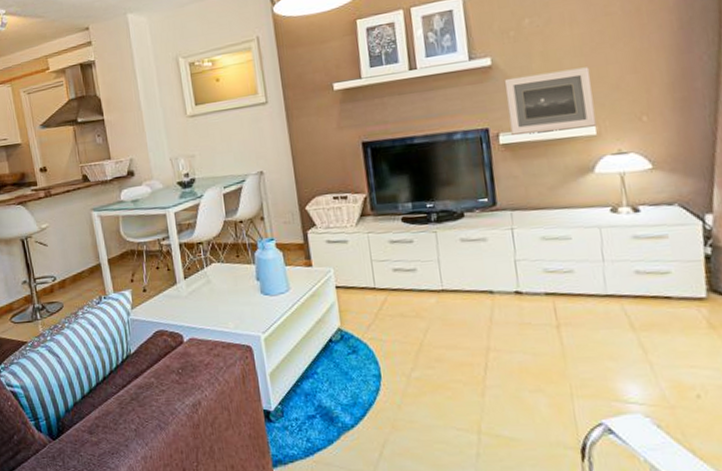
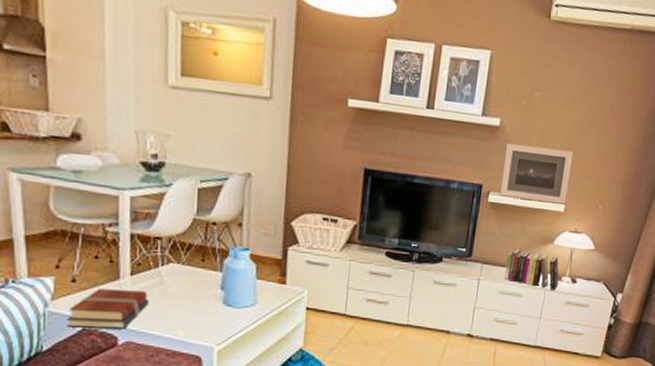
books: none [145,292,202,331] -> present [67,289,149,329]
books: none [539,185,617,227] -> present [503,248,559,291]

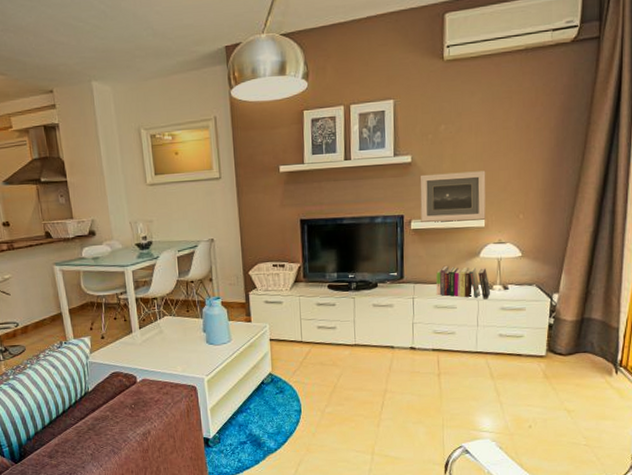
books: present [67,289,149,329] -> none [102,340,154,372]

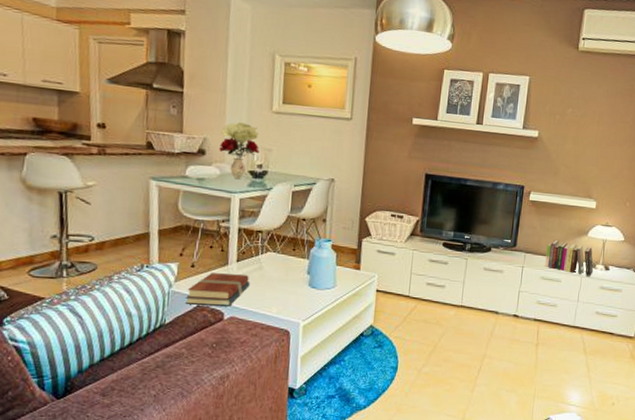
books: none [102,340,154,372] -> present [186,273,250,306]
flower bouquet: none [105,199,142,254] -> present [219,122,260,180]
picture frame: present [419,171,486,223] -> none [539,150,603,202]

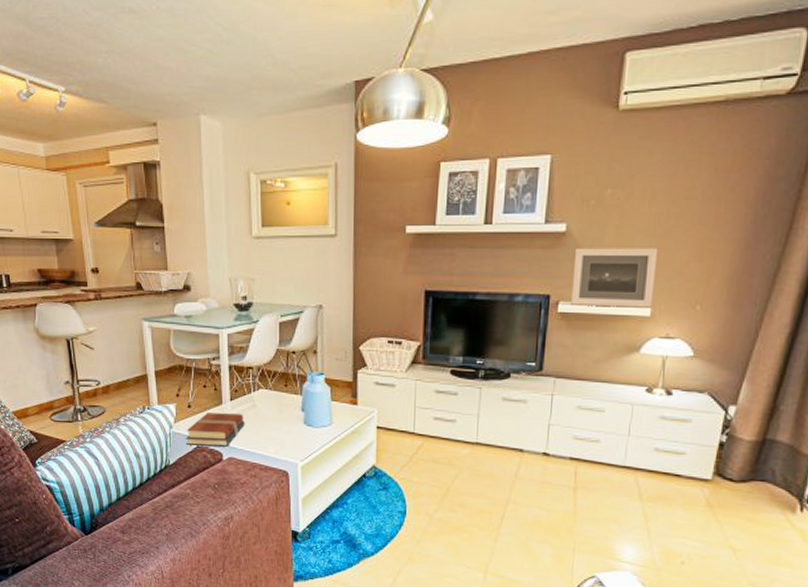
flower bouquet: present [219,122,260,180] -> none [203,252,242,314]
picture frame: none [539,150,603,202] -> present [571,248,658,308]
books: present [544,239,594,277] -> none [580,359,650,405]

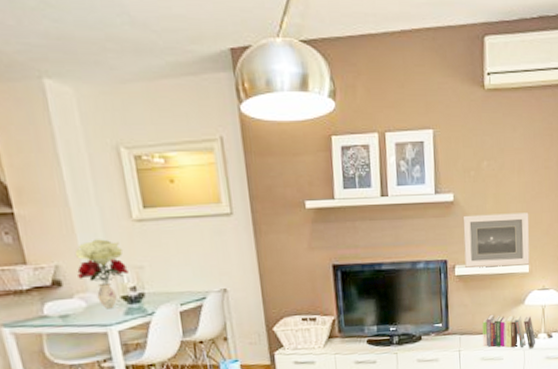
flower bouquet: none [203,252,242,314] -> present [74,239,129,309]
books: none [580,359,650,405] -> present [482,314,536,349]

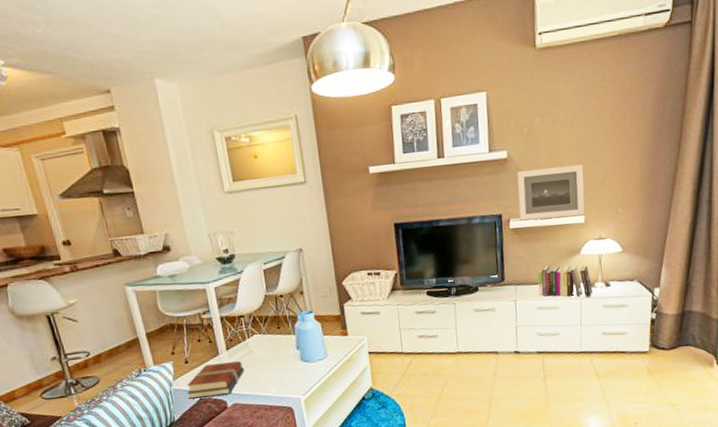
flower bouquet: present [74,239,129,309] -> none [180,210,222,269]

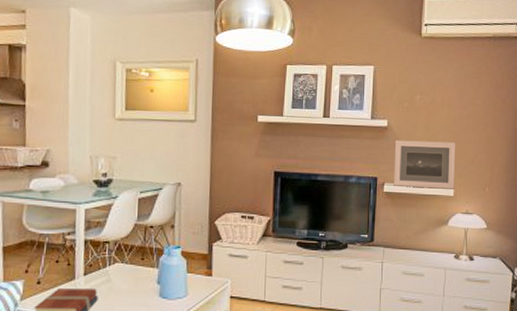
books: present [537,264,593,298] -> none [404,231,458,269]

